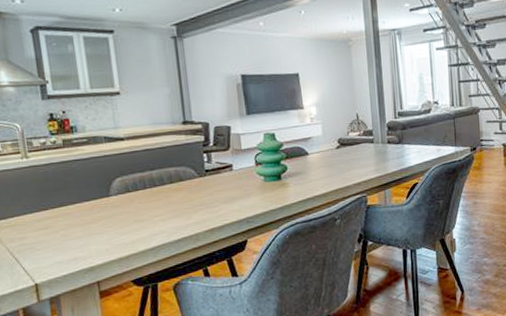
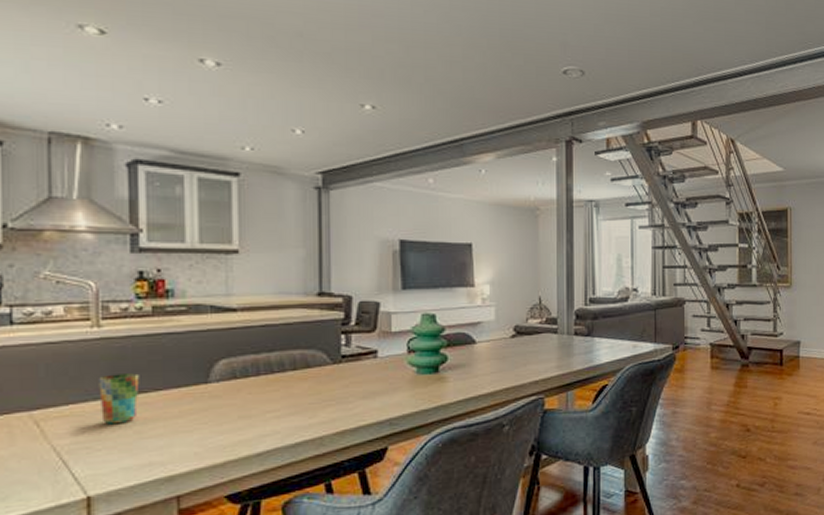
cup: none [32,191,62,231] -> present [99,373,140,425]

